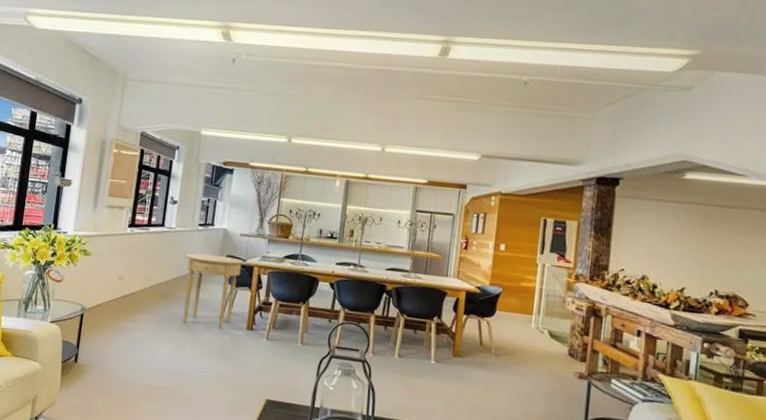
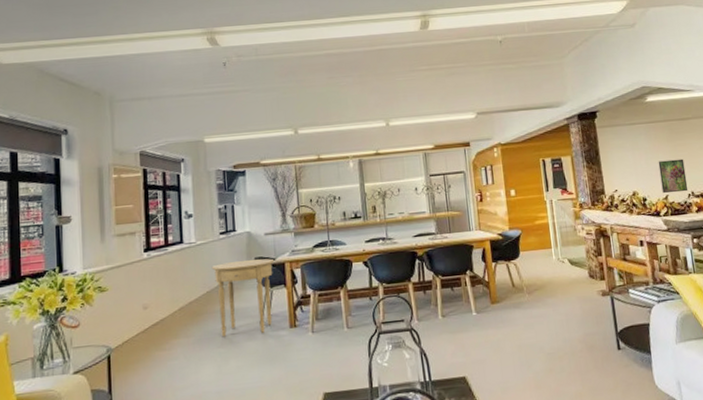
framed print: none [678,248,715,289] -> present [658,159,688,194]

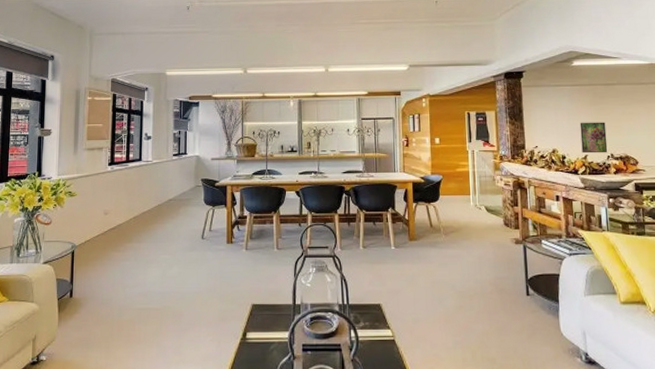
side table: present [211,258,274,337] -> none [164,180,217,246]

